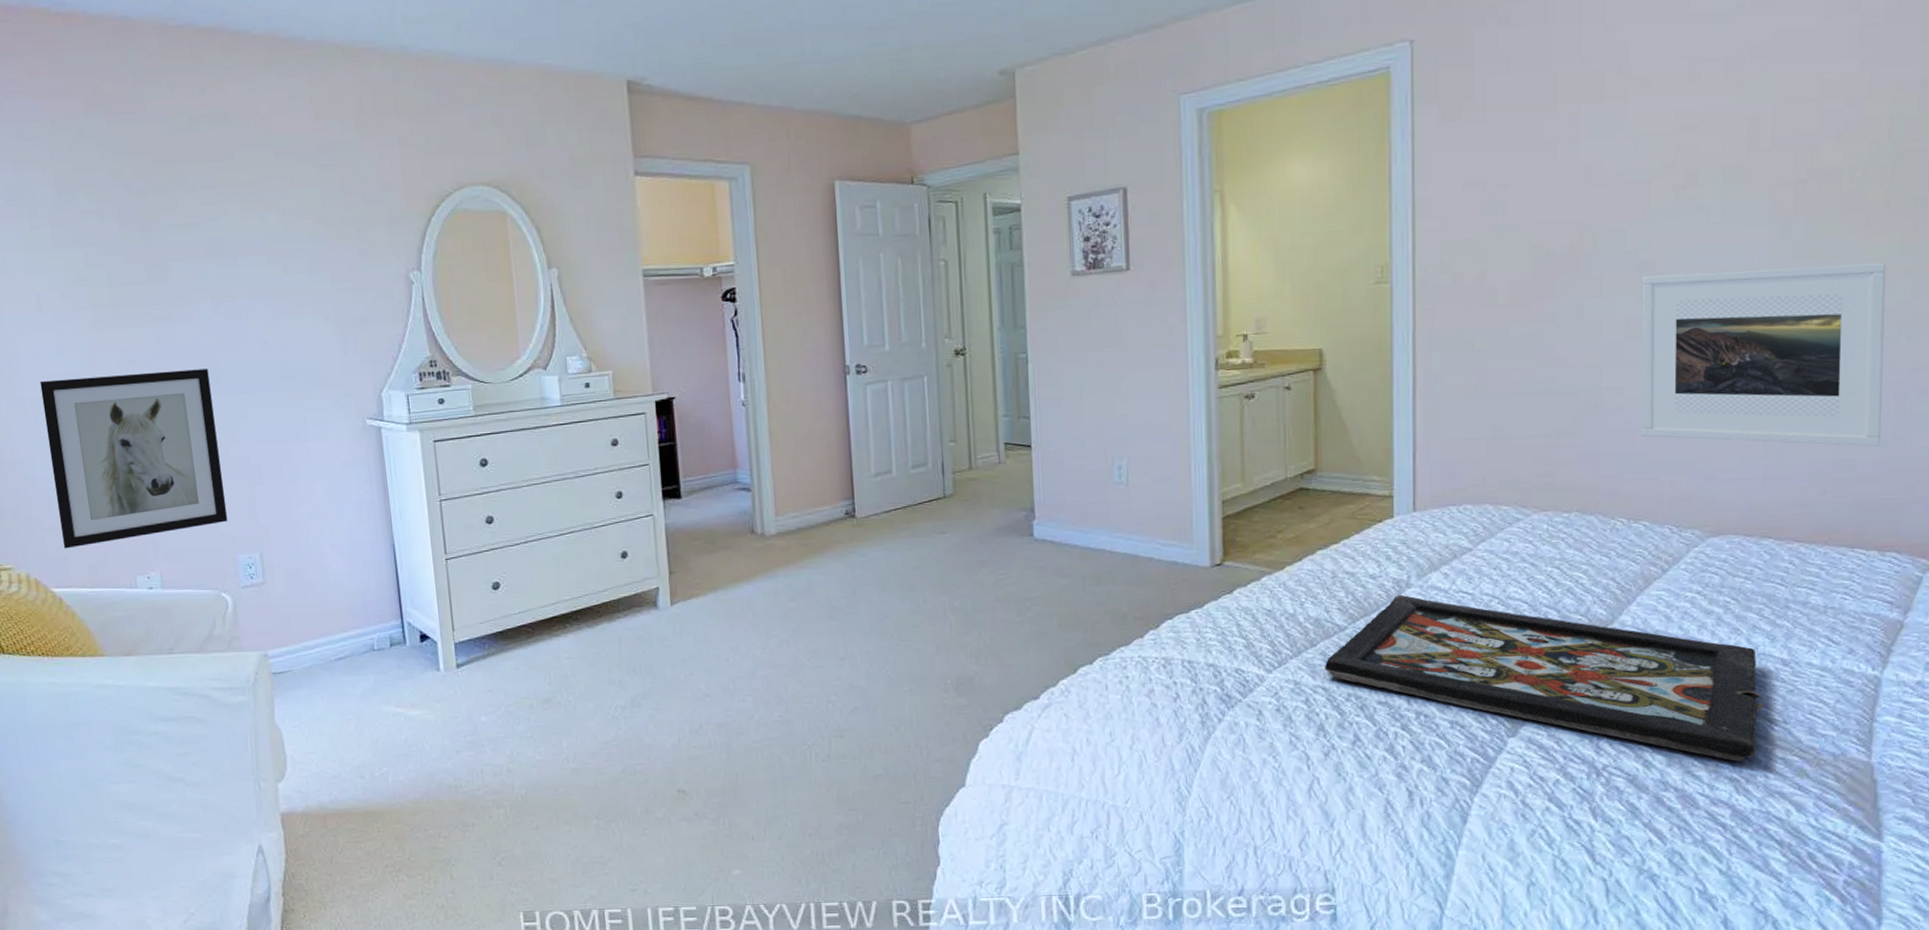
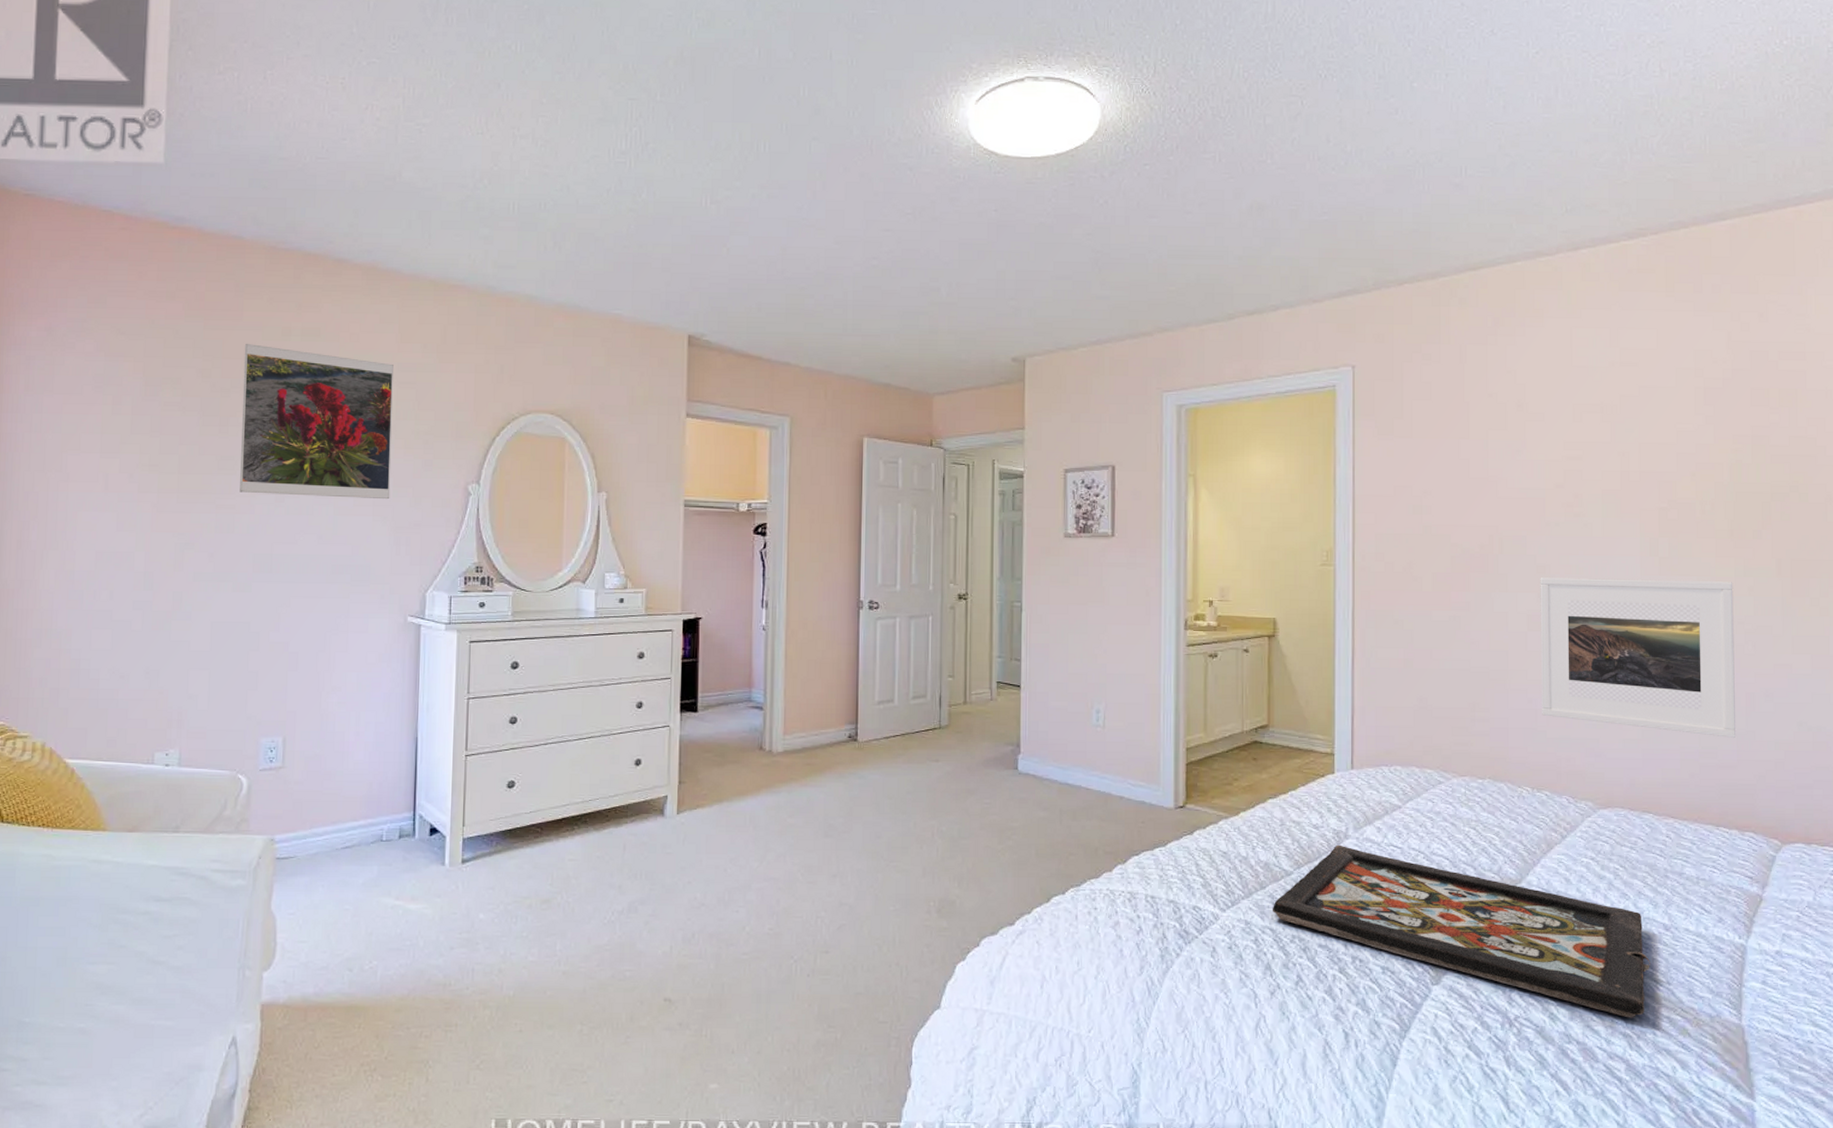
wall art: present [40,369,228,549] -> none [85,556,262,720]
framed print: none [152,137,330,301] -> present [240,343,394,500]

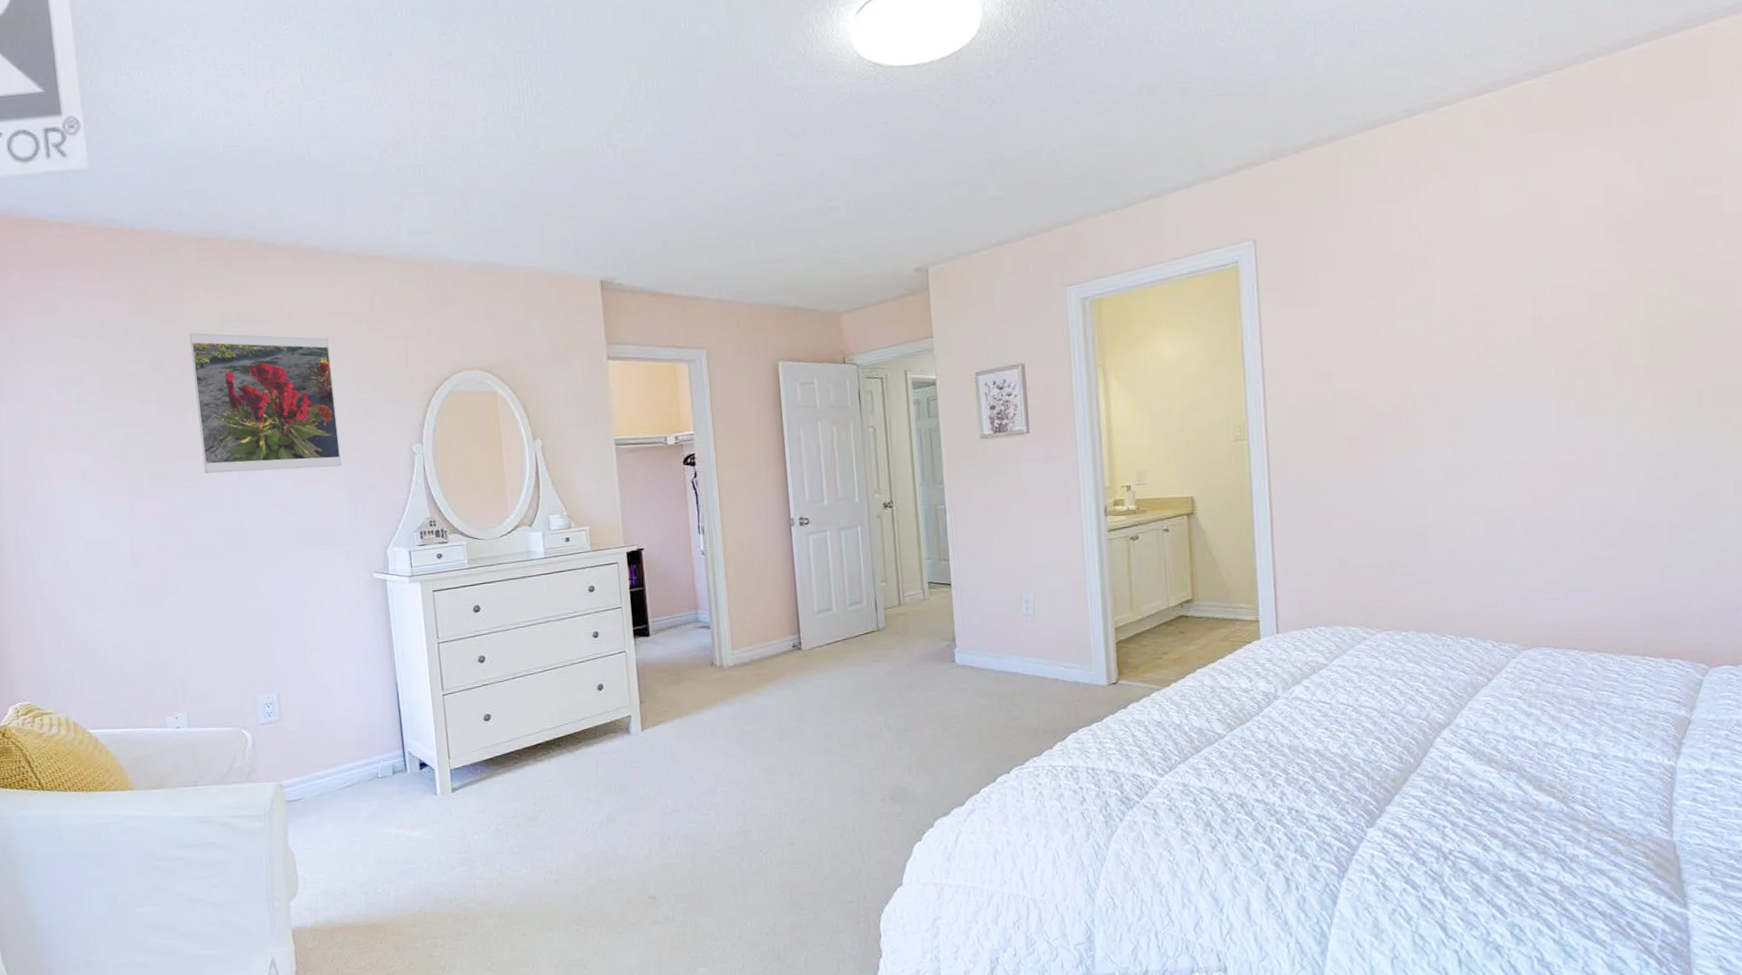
decorative tray: present [1273,844,1651,1018] -> none [1209,705,1582,843]
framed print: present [1540,577,1737,738] -> none [1455,416,1660,570]

